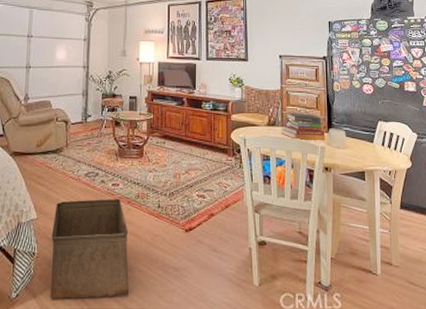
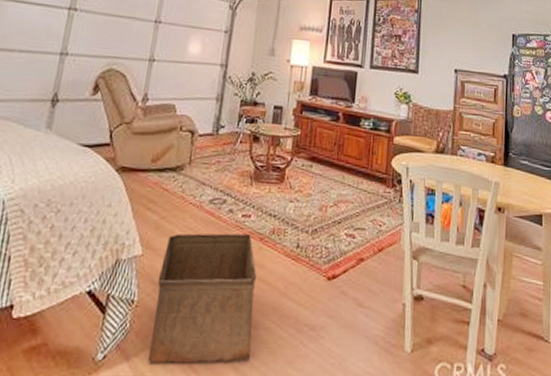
books: present [281,113,326,140] -> none [451,139,501,175]
mug: present [328,128,347,149] -> none [503,160,524,187]

